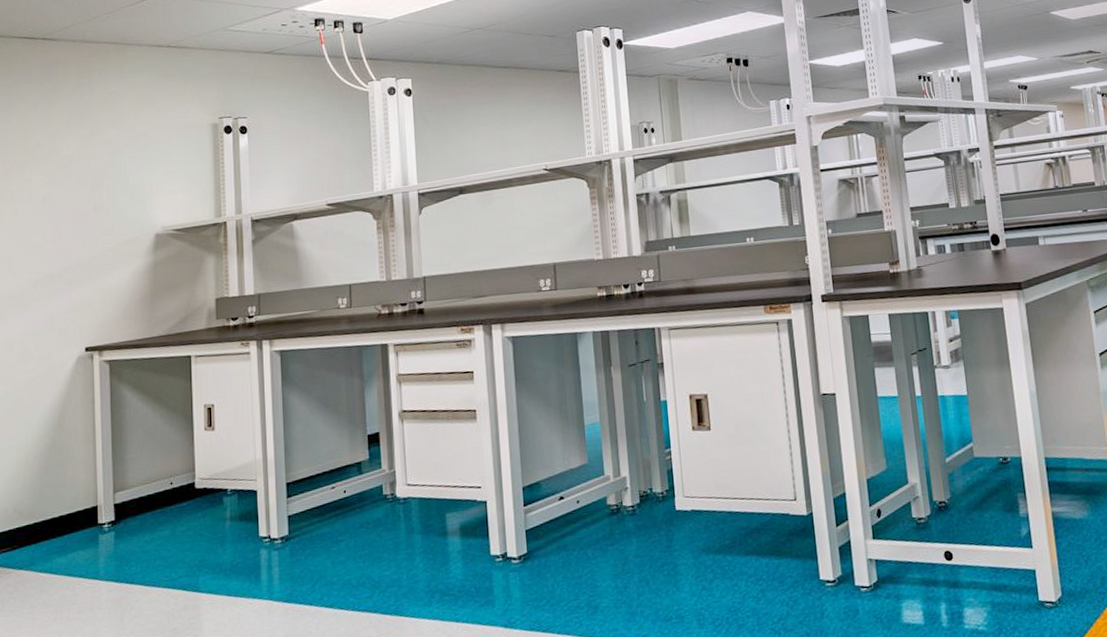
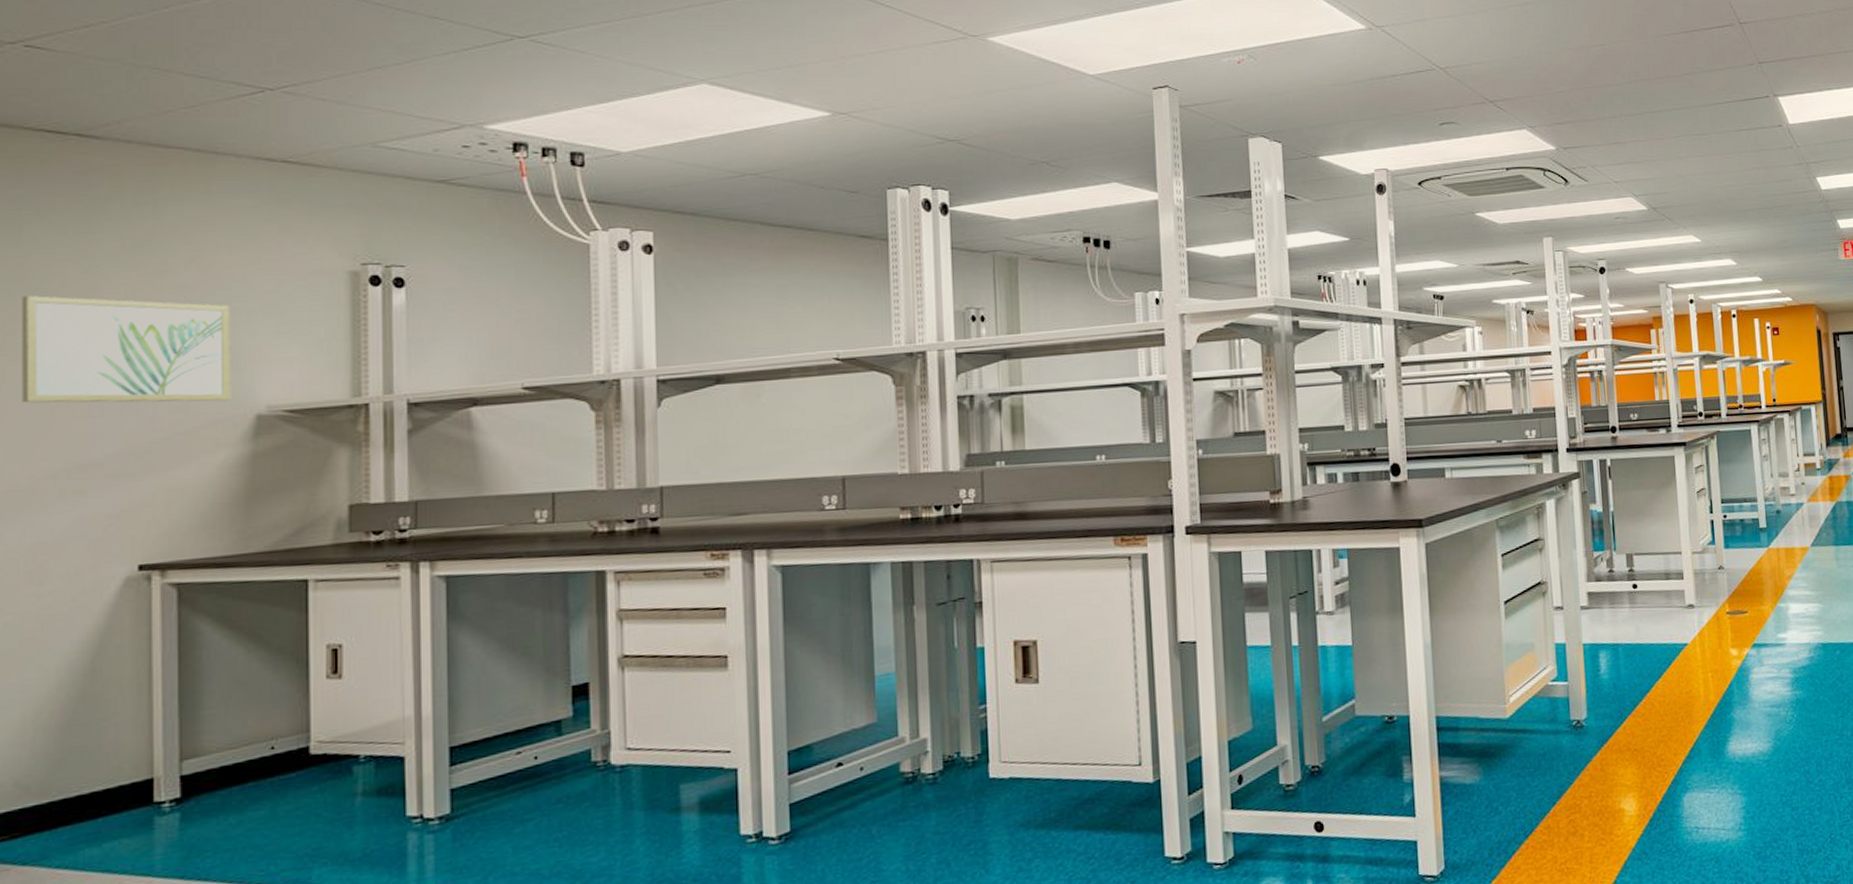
wall art: none [13,154,140,233] -> present [22,295,231,403]

